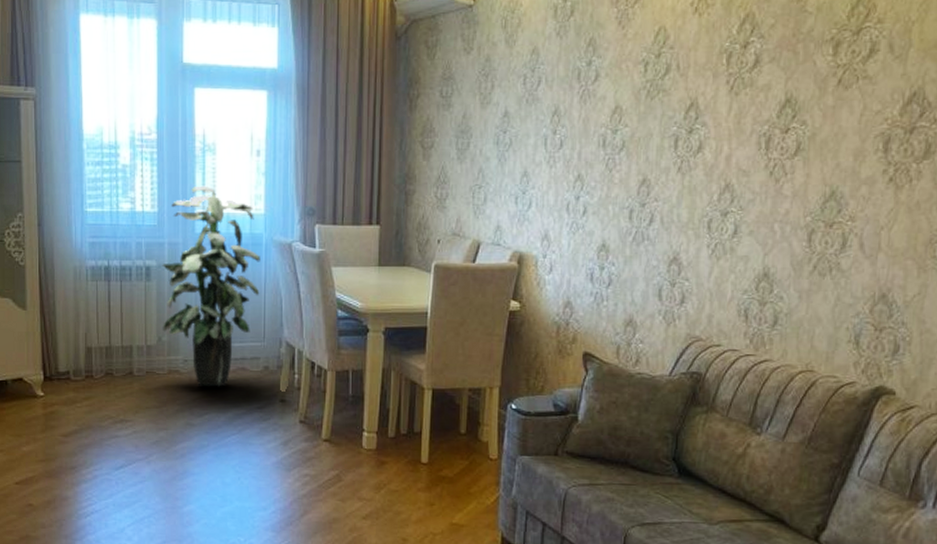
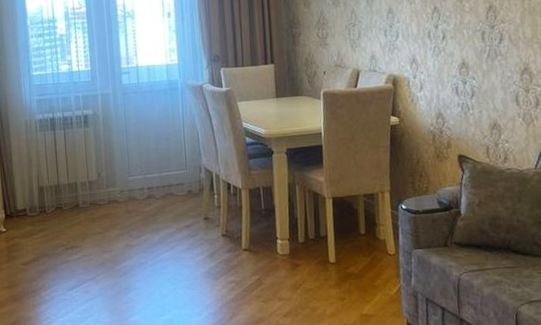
indoor plant: present [162,185,261,387] -> none [97,45,180,212]

